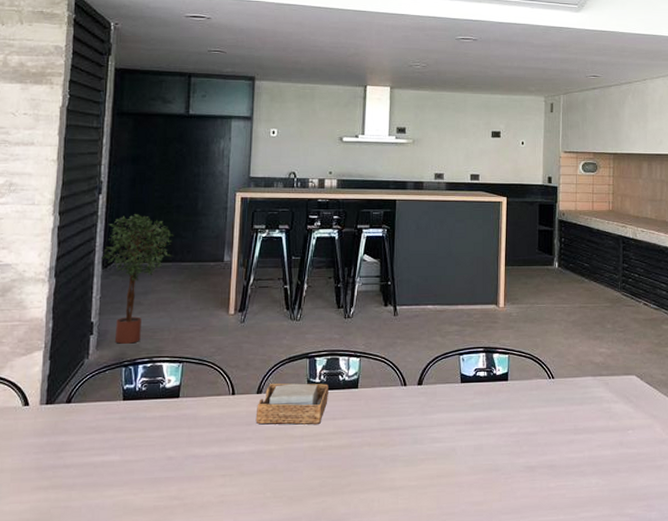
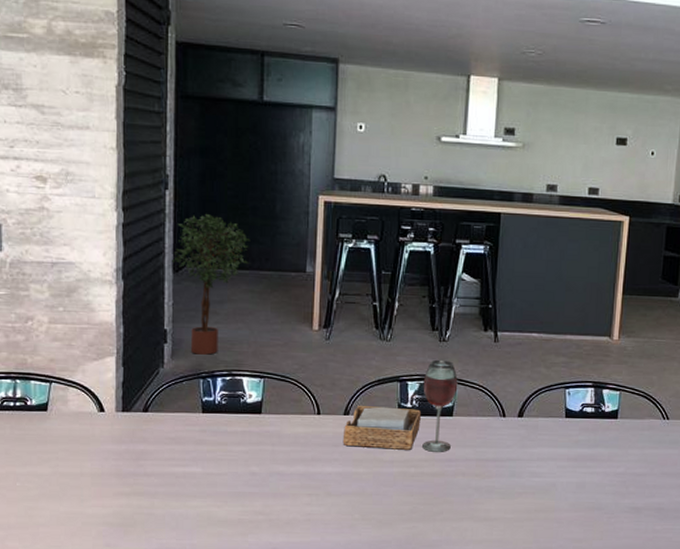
wineglass: none [330,335,362,425] -> present [422,359,458,452]

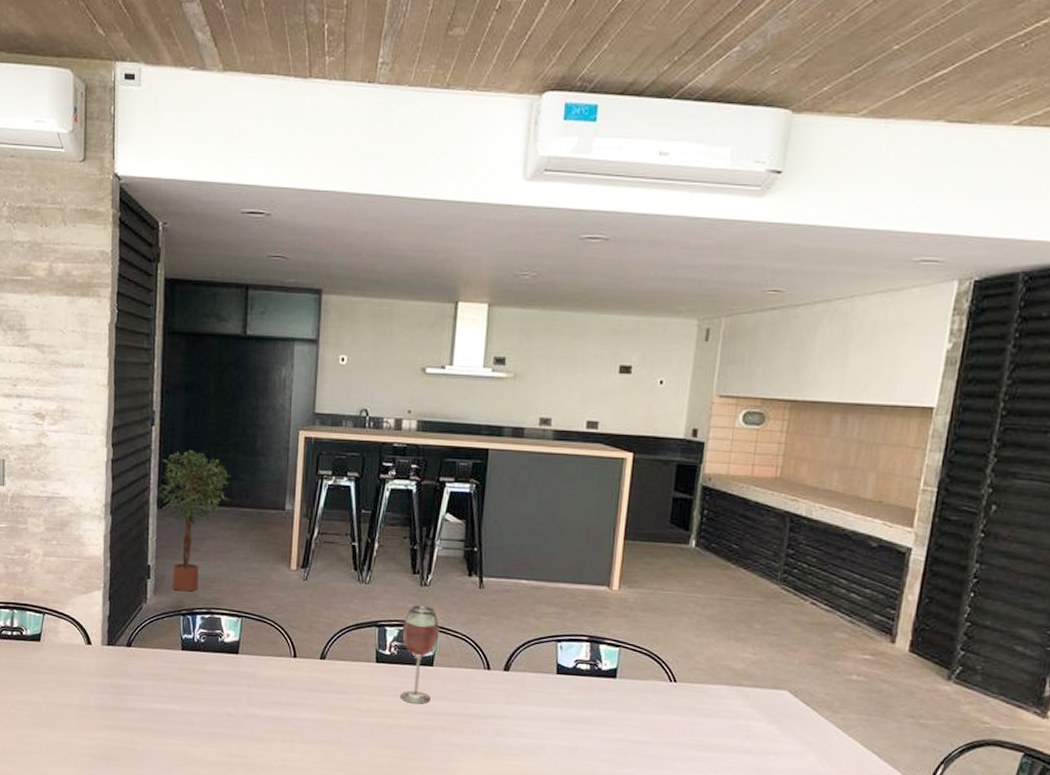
napkin holder: present [342,406,421,451] -> none [318,650,400,701]

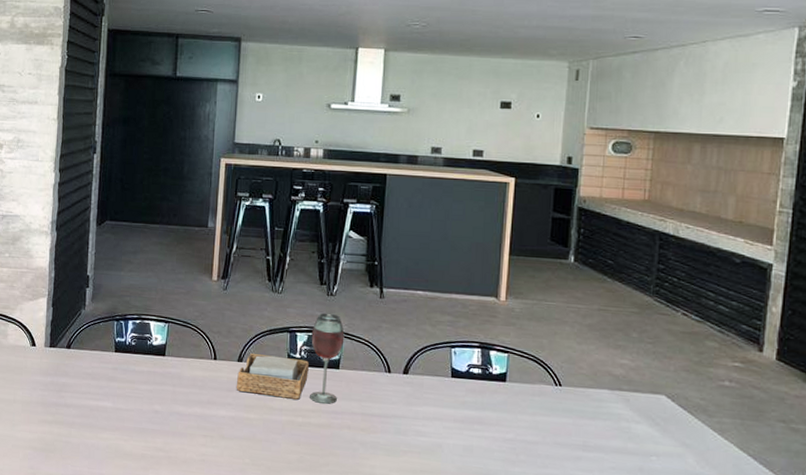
potted tree: present [156,450,231,592] -> none [96,175,161,300]
napkin holder: none [318,650,400,701] -> present [236,354,309,401]

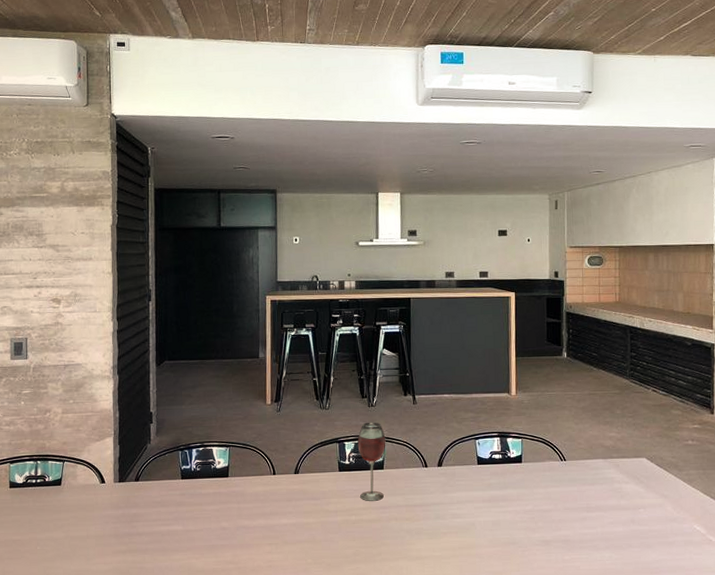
napkin holder: present [236,354,309,401] -> none [294,464,358,502]

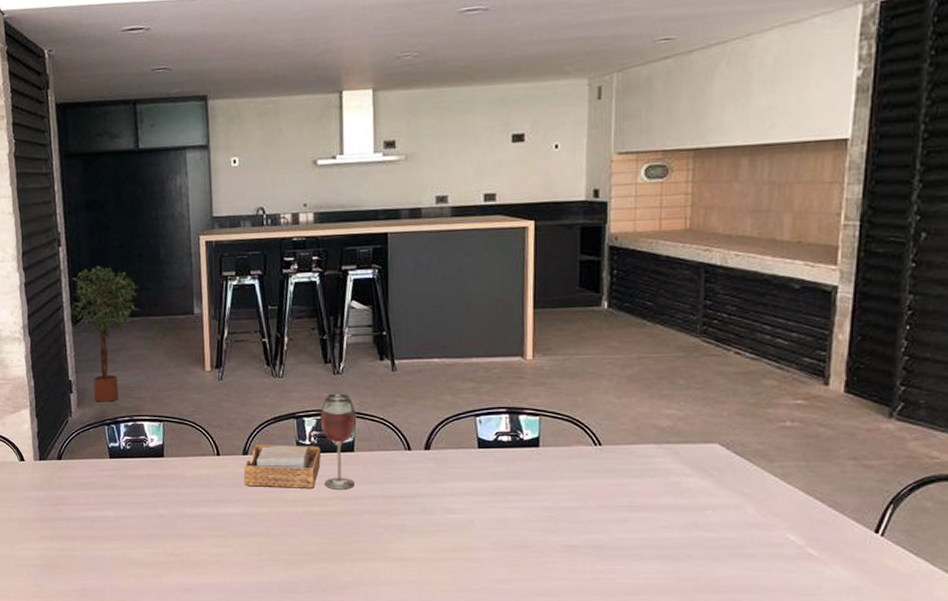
potted tree: none [155,318,215,431] -> present [70,266,140,402]
napkin holder: none [294,464,358,502] -> present [243,445,321,490]

